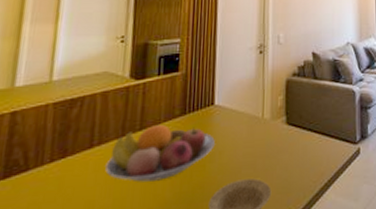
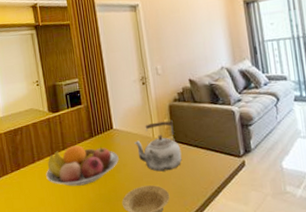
kettle: none [238,98,293,161] -> present [134,121,182,172]

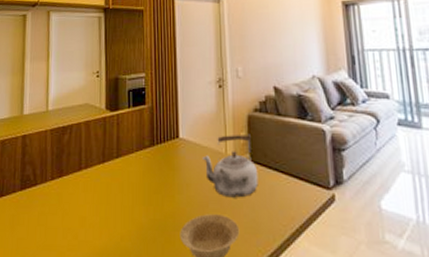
fruit bowl: present [46,145,119,187] -> none [92,155,182,206]

